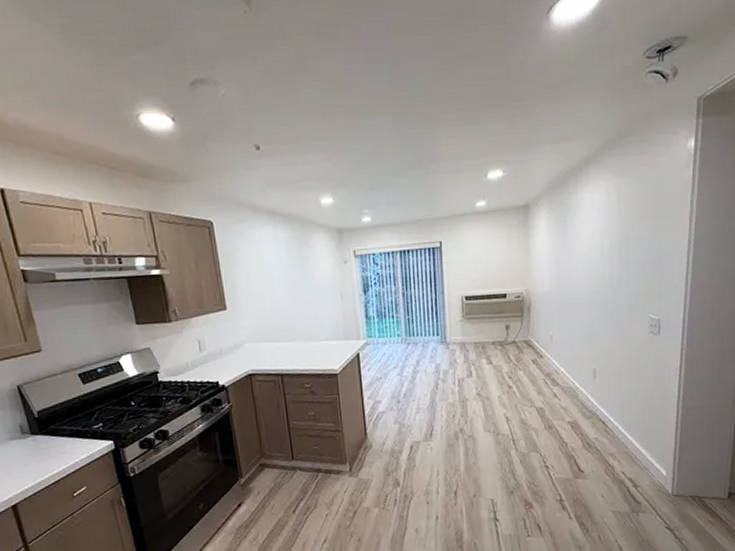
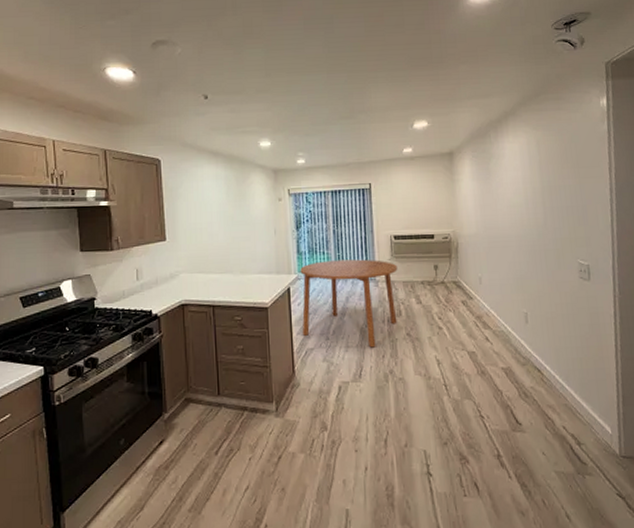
dining table: none [369,321,469,409] -> present [300,259,398,348]

